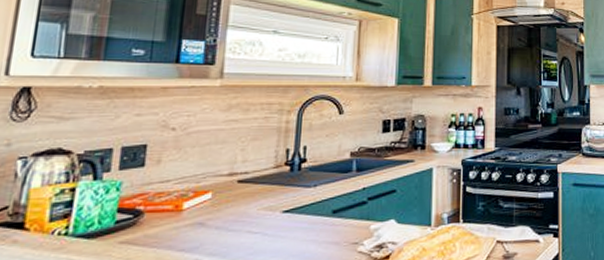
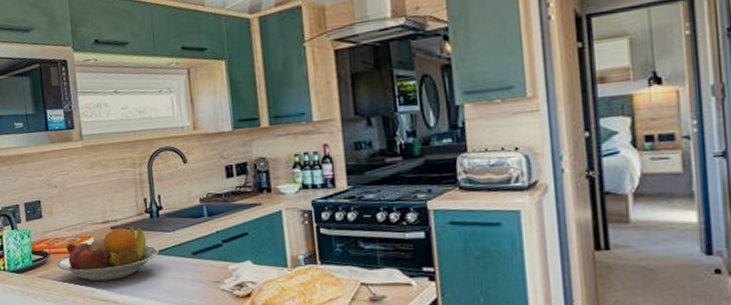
fruit bowl: none [152,179,294,247] -> present [57,226,160,282]

